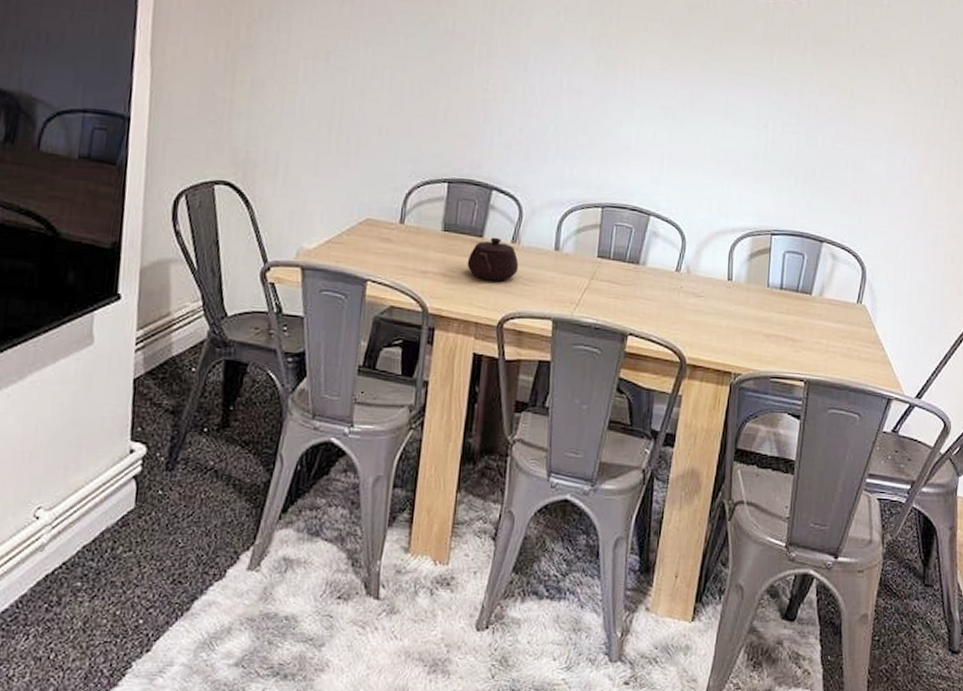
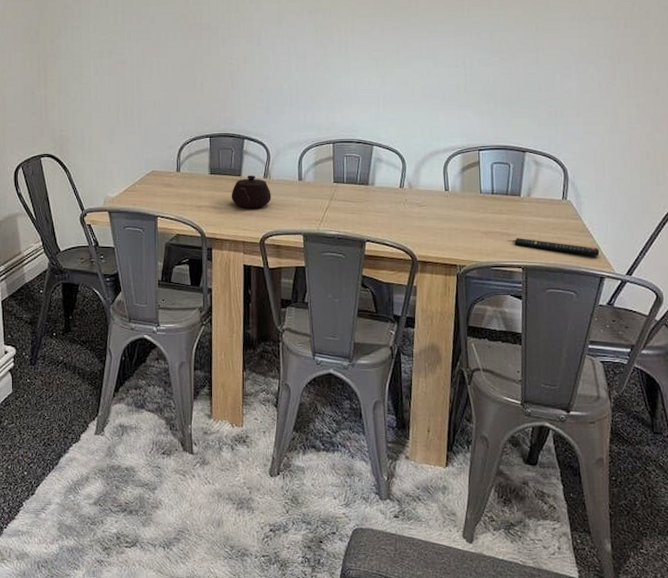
remote control: none [799,345,890,373] -> present [515,238,600,256]

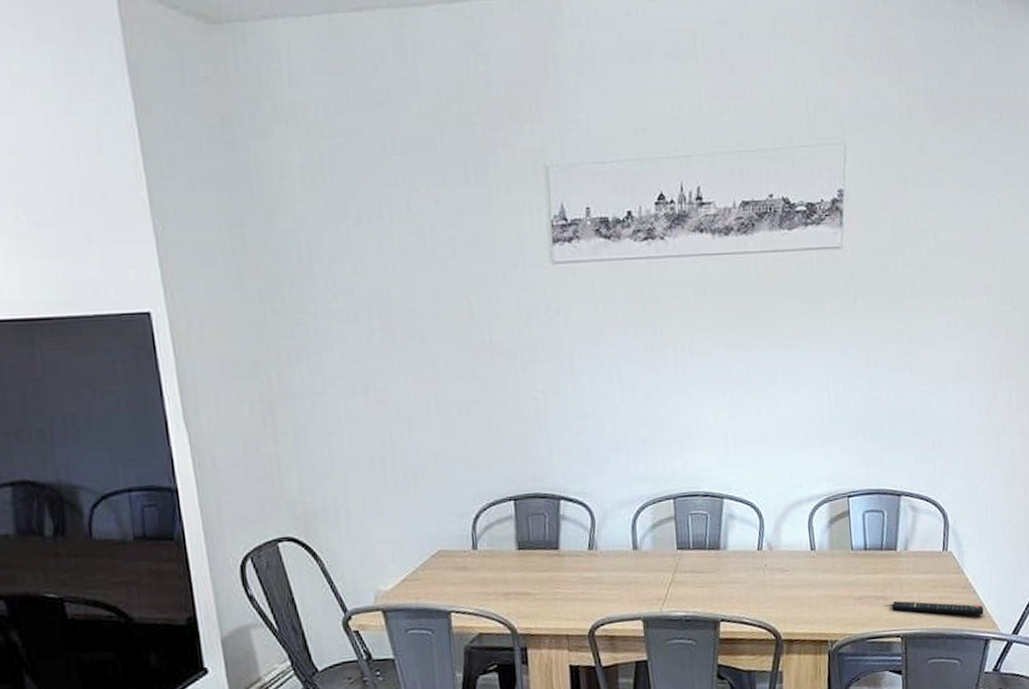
teapot: present [231,175,271,209] -> none [547,547,600,592]

